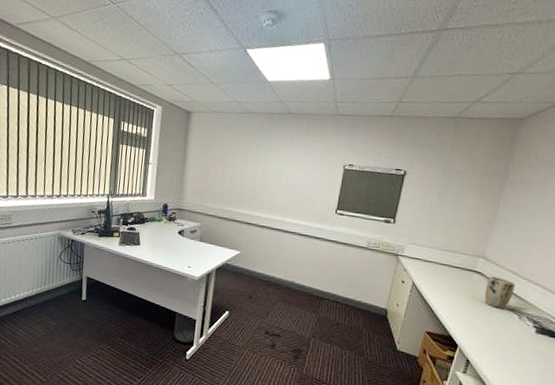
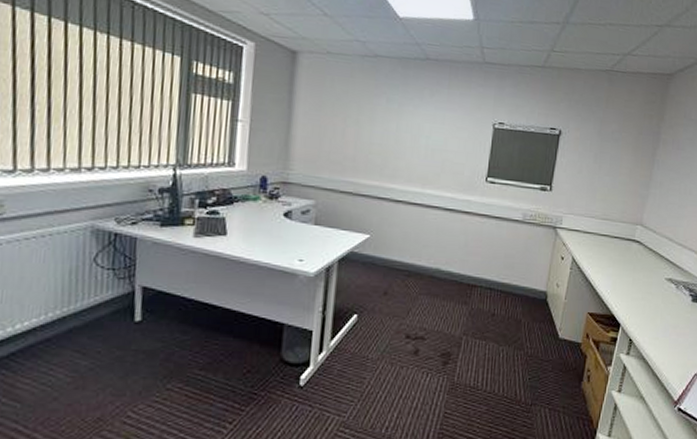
plant pot: present [484,276,516,309] -> none [643,245,672,279]

